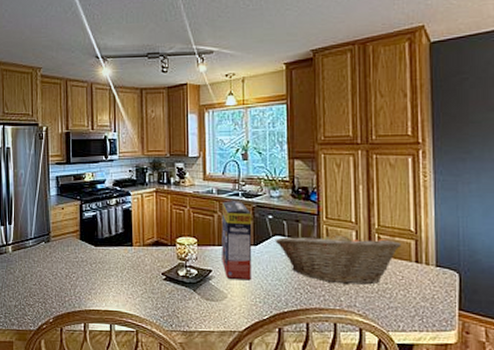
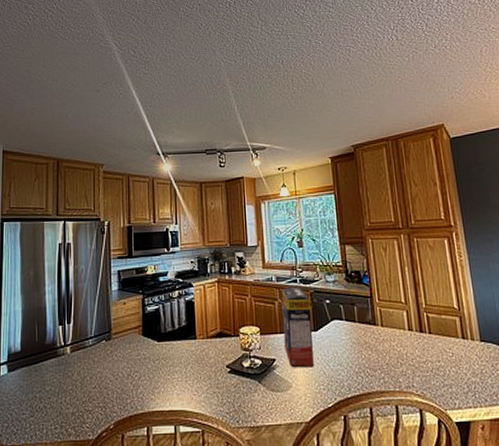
fruit basket: present [275,231,402,285] -> none [333,312,448,365]

